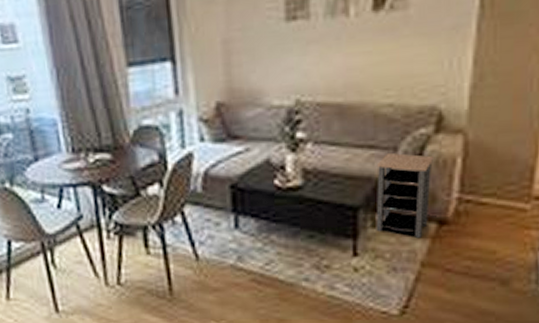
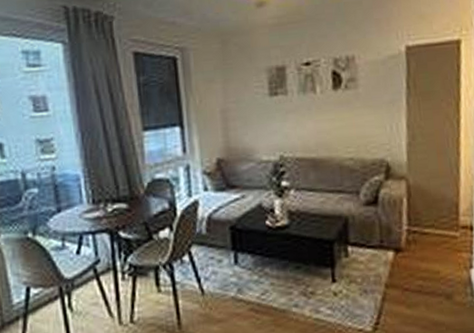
side table: present [376,153,435,239] -> none [344,196,388,265]

